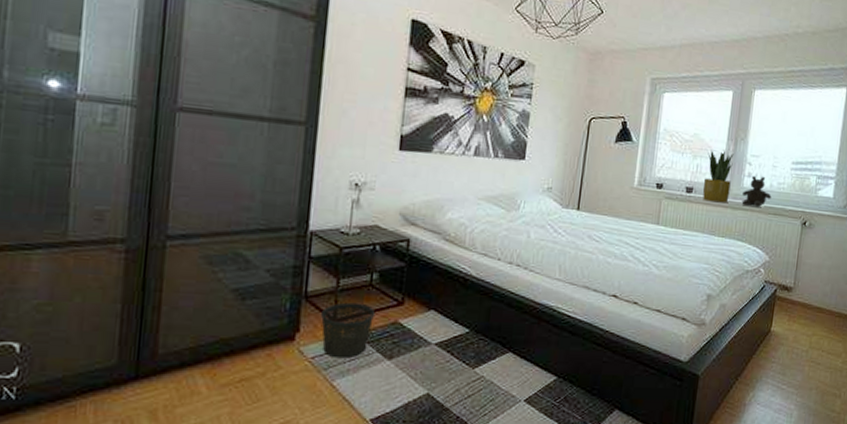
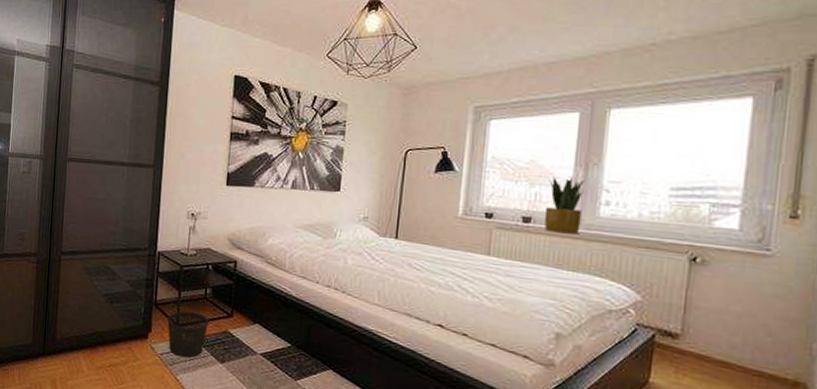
teddy bear: present [741,176,772,208] -> none [598,204,641,240]

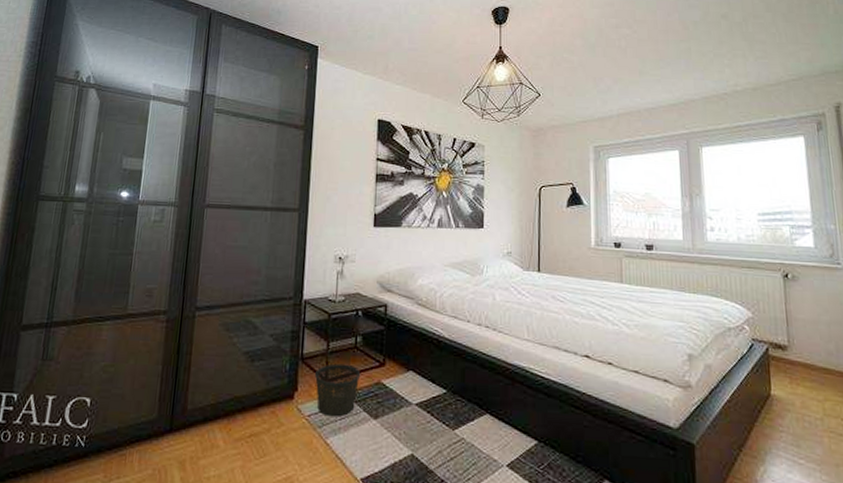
planter: present [544,176,585,235] -> none [661,206,694,259]

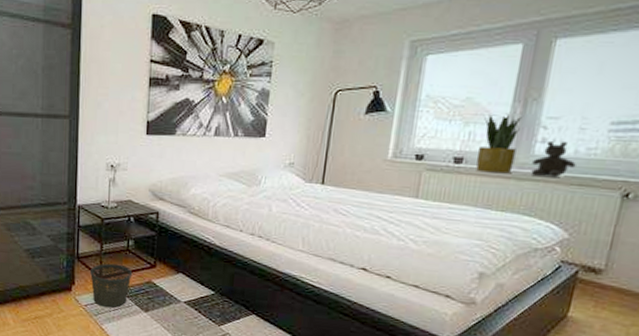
planter: none [661,206,694,259] -> present [476,113,522,174]
teddy bear: none [708,230,742,262] -> present [530,142,576,178]

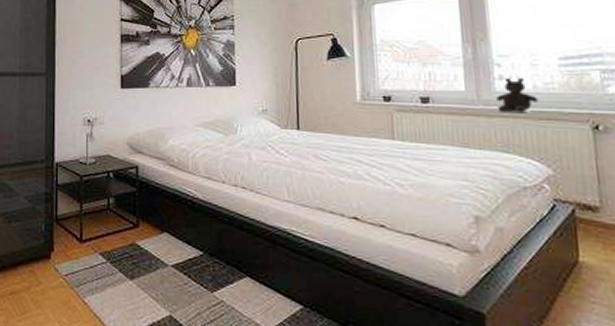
basket: present [89,263,133,308] -> none [69,224,115,277]
planter: present [476,113,522,174] -> none [438,53,479,111]

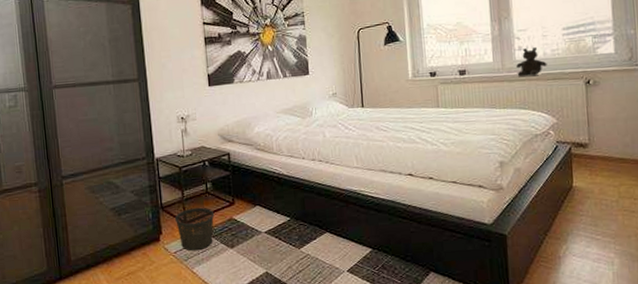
basket: none [69,224,115,277] -> present [174,207,215,251]

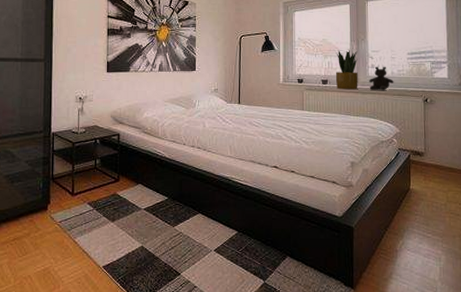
basket: present [174,207,215,251] -> none [63,181,100,222]
planter: none [472,30,504,80] -> present [335,49,358,90]

